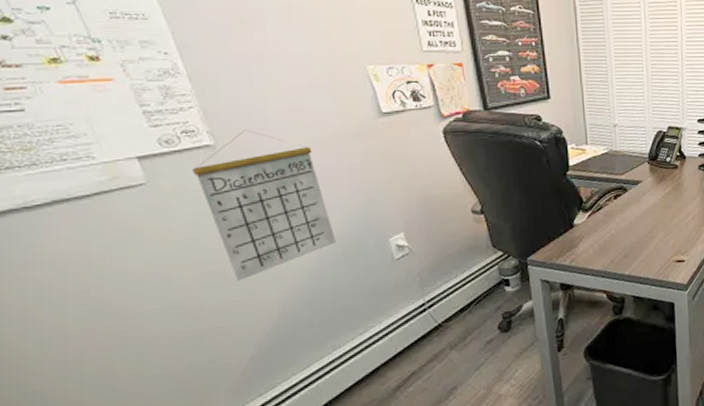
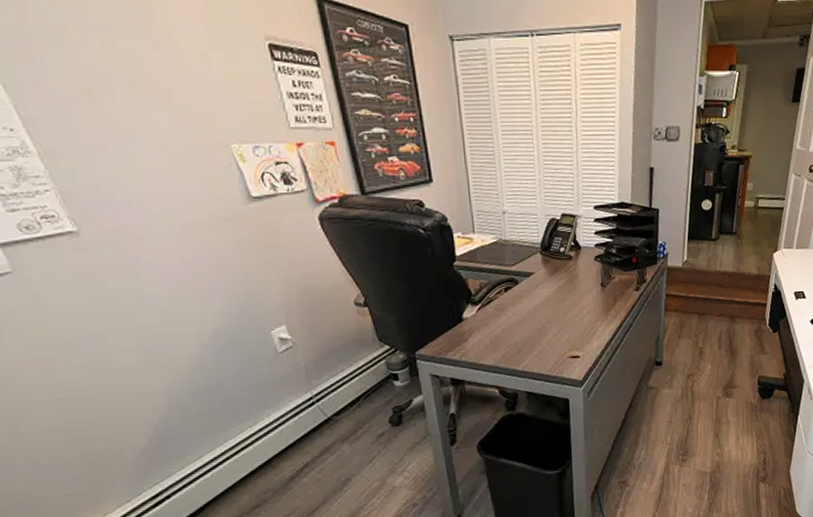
calendar: present [193,129,336,281] -> none [58,215,216,373]

